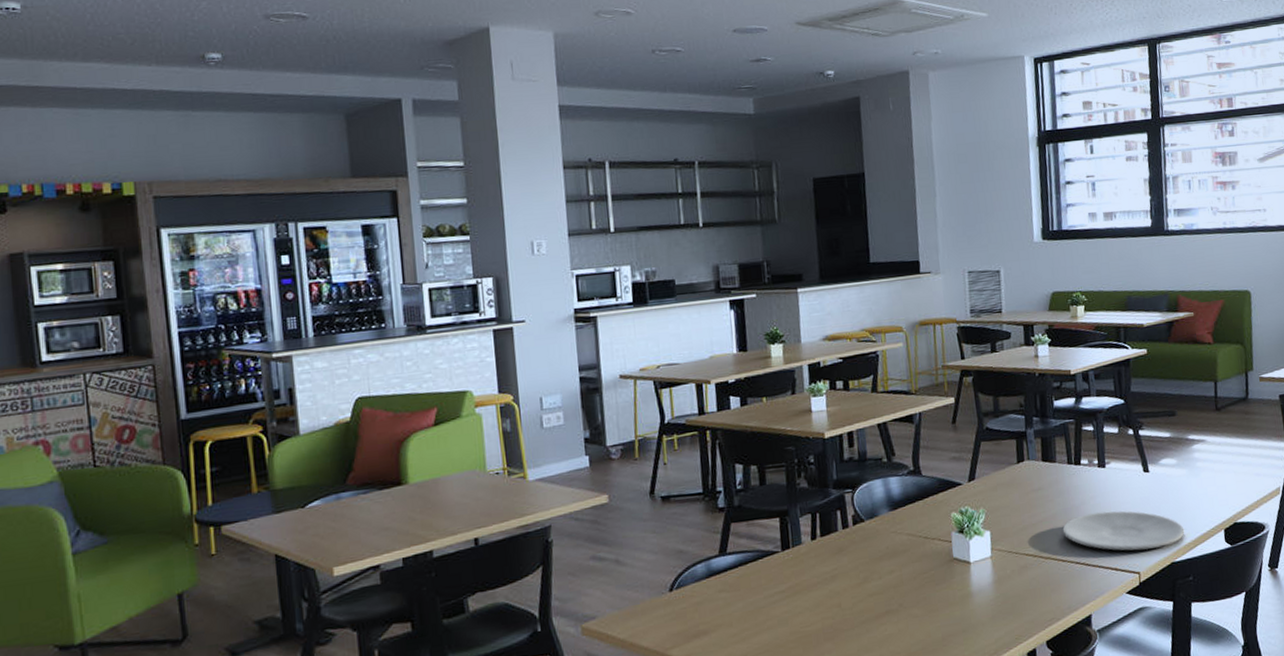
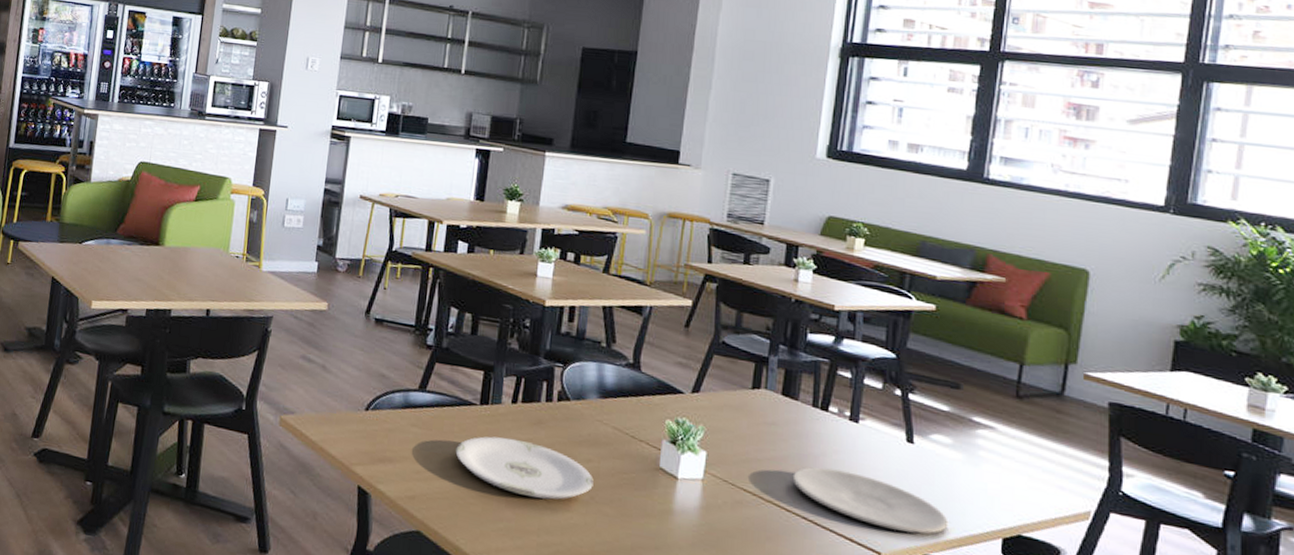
plate: none [767,571,899,625] -> present [455,436,594,500]

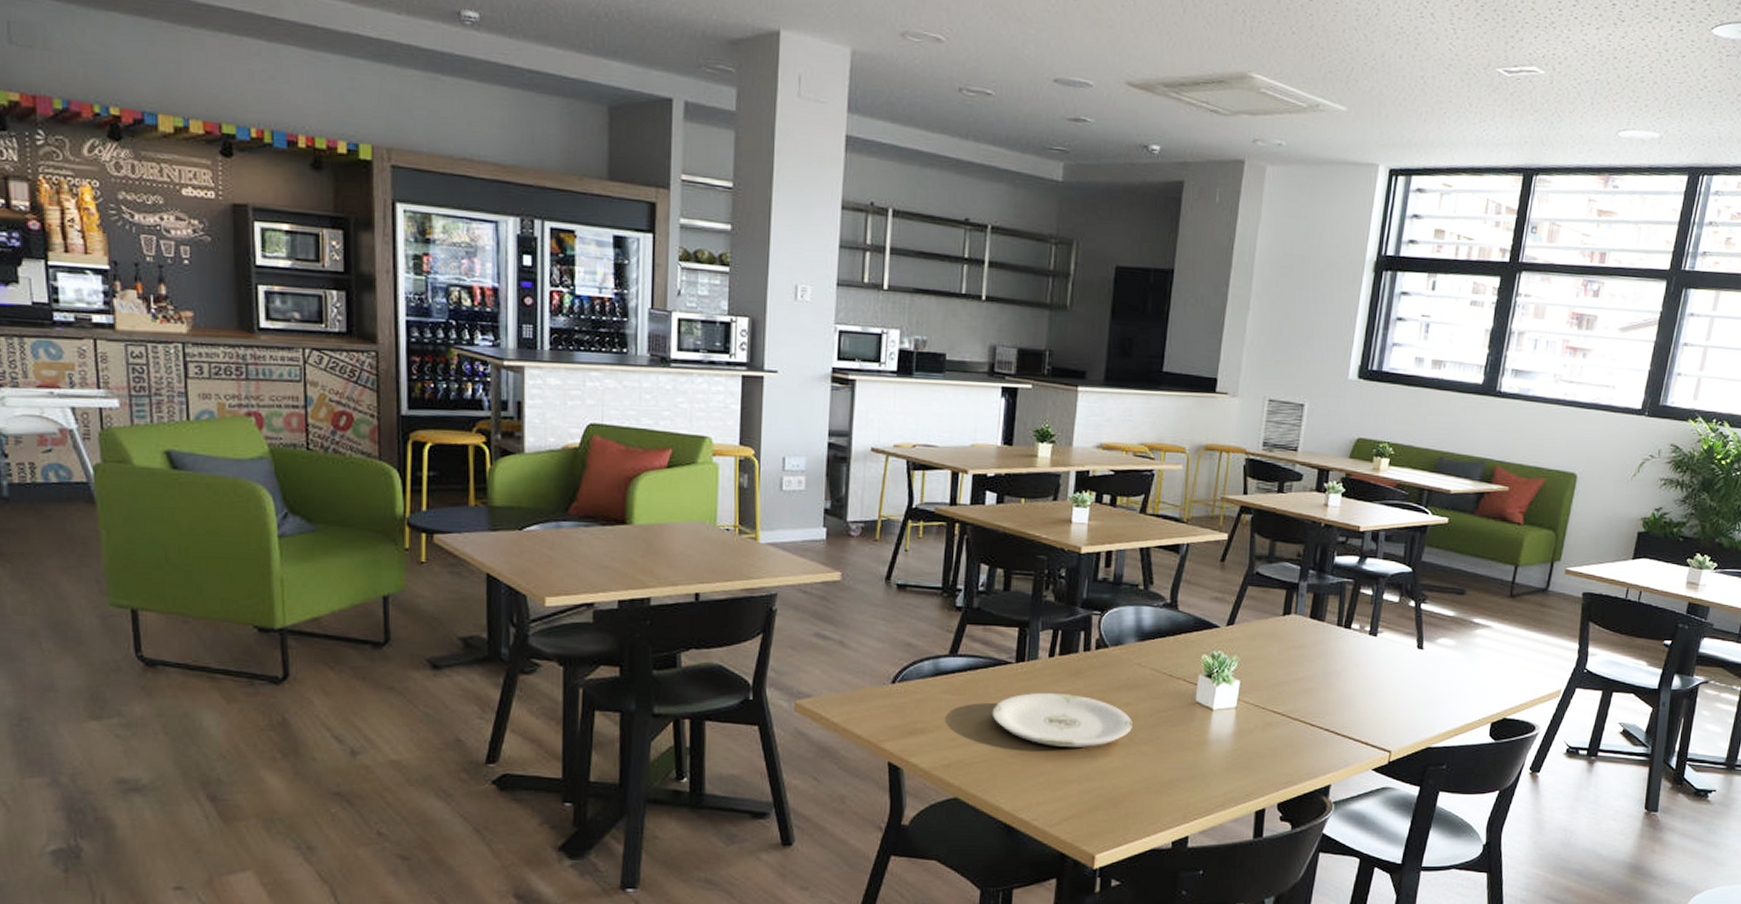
plate: present [792,467,949,534] -> none [1317,681,1448,729]

